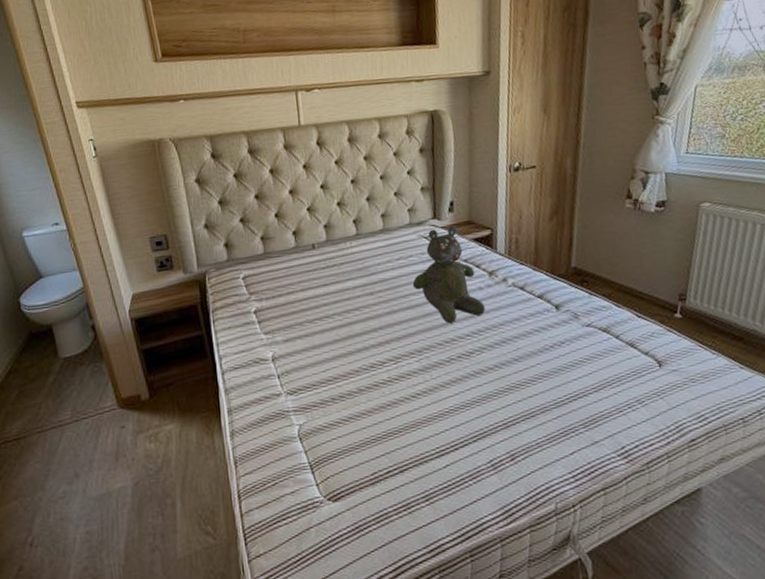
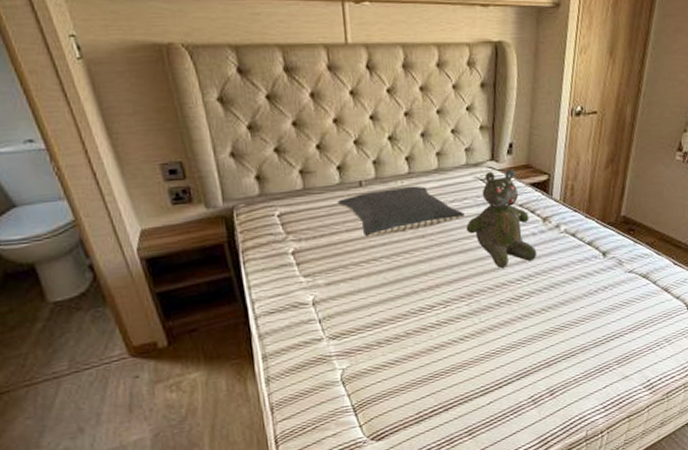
pillow: none [293,245,411,296] -> present [337,185,465,238]

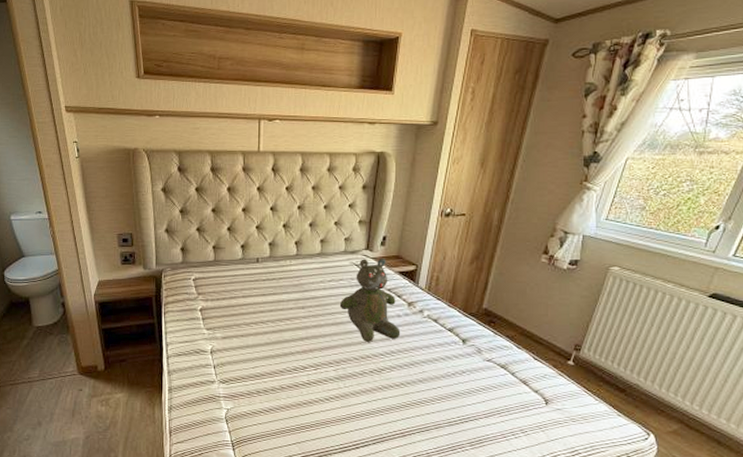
pillow: present [337,185,465,238] -> none [238,265,339,304]

